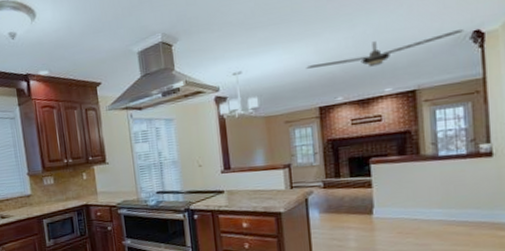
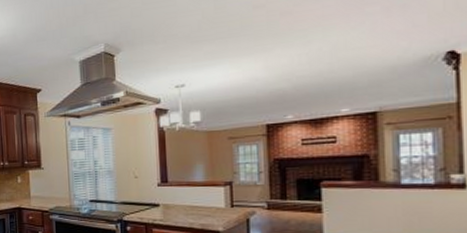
ceiling fan: present [306,29,465,69] -> none [254,49,436,85]

